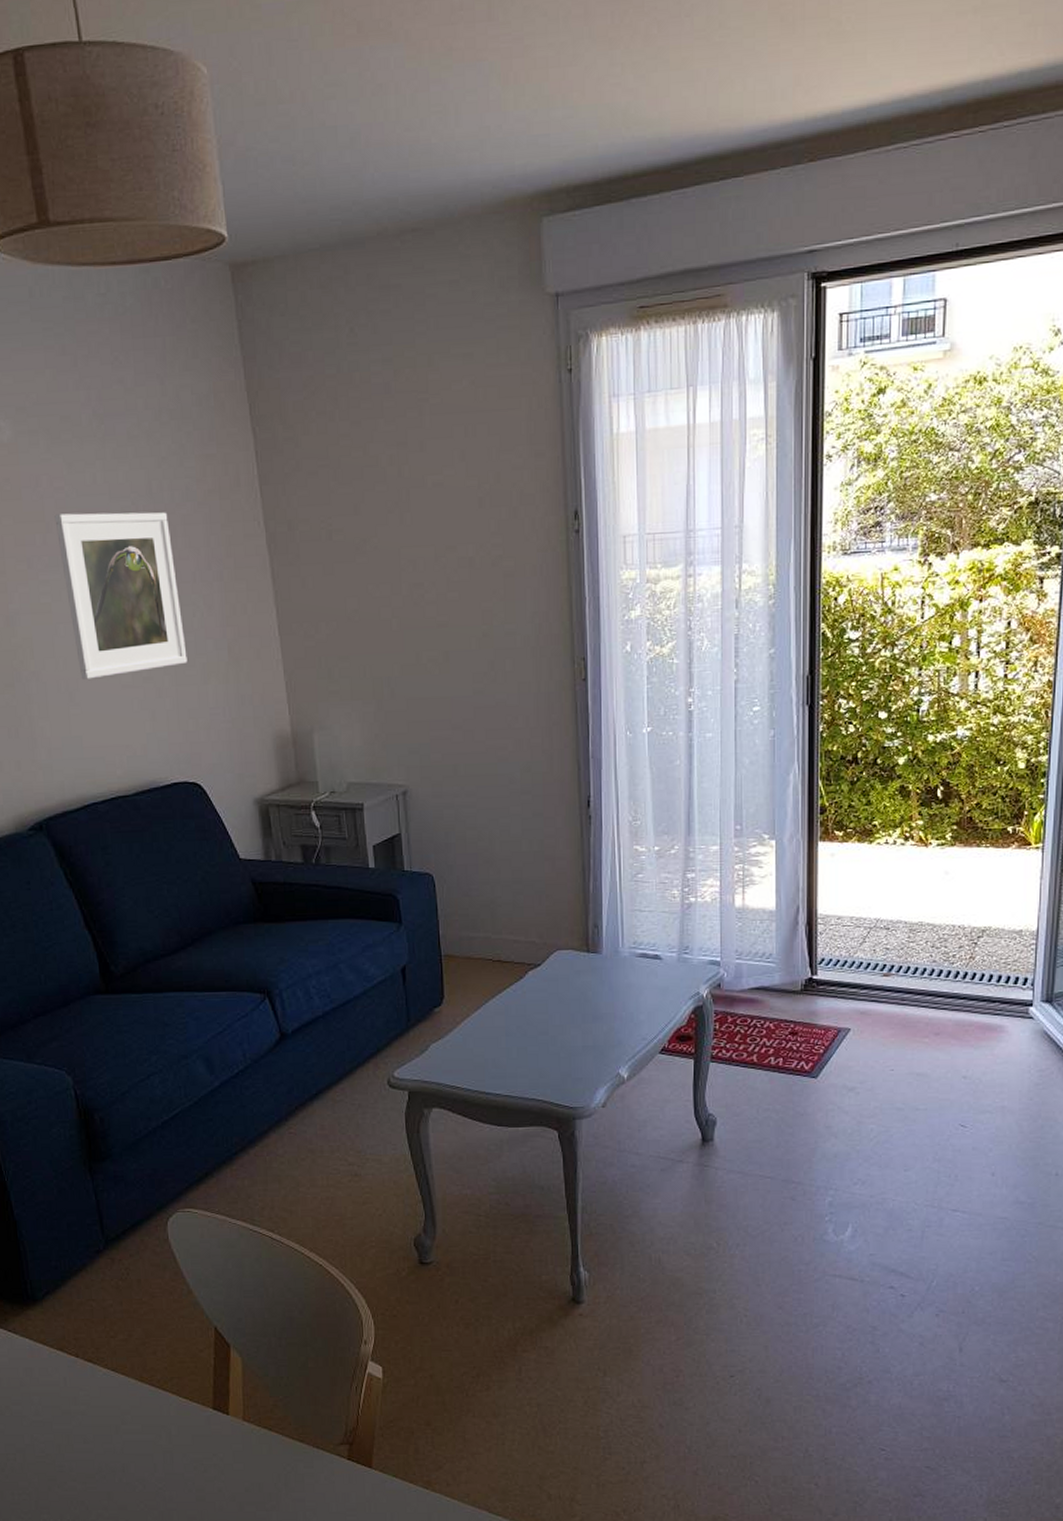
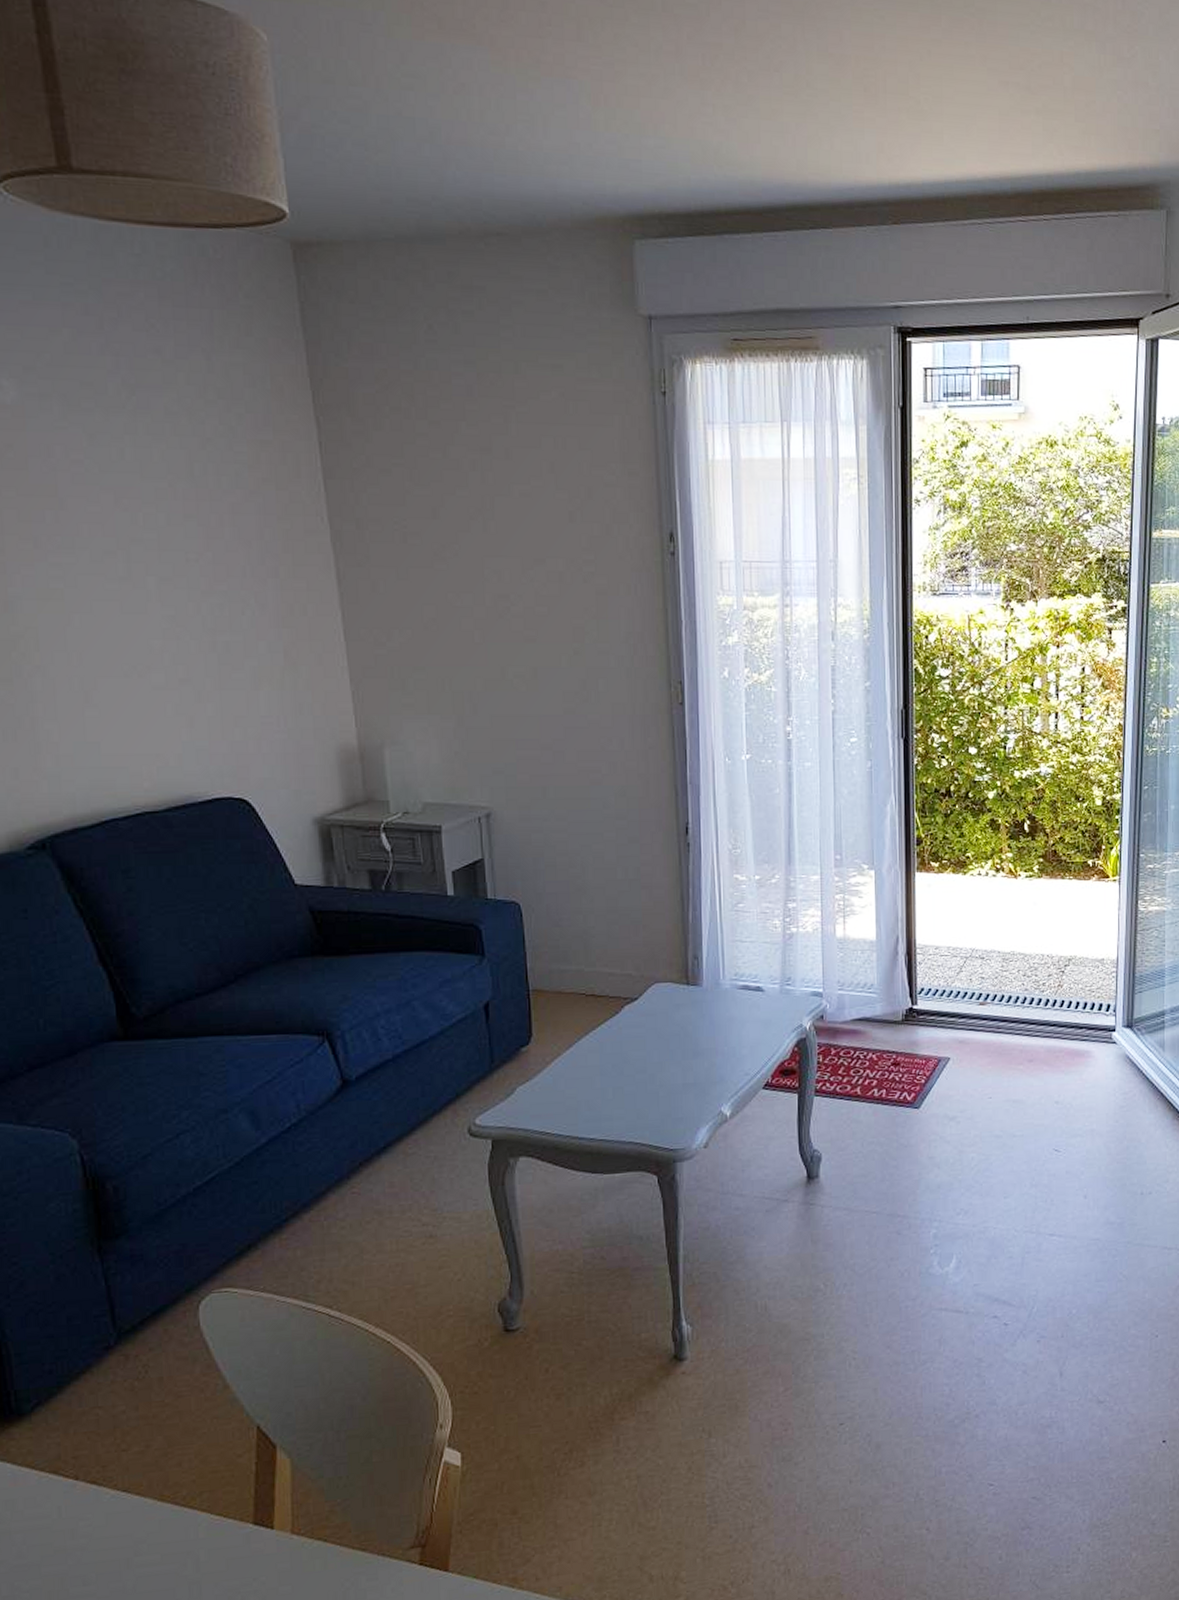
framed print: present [54,512,188,680] -> none [70,490,234,678]

